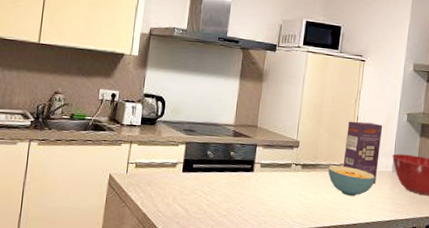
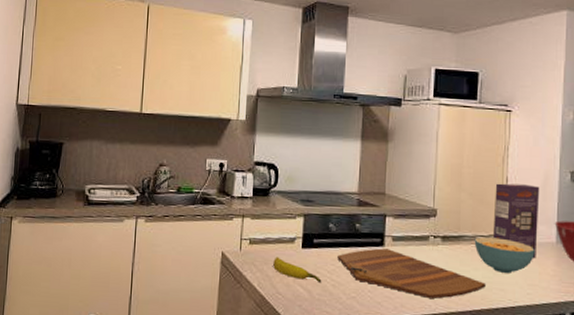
banana: none [156,179,198,202] -> present [273,257,322,282]
cutting board: none [213,173,335,217] -> present [337,248,486,299]

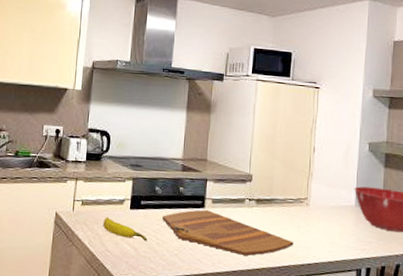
cereal bowl: present [474,237,535,273] -> none [284,200,337,233]
cereal box: present [492,183,540,258] -> none [300,152,343,219]

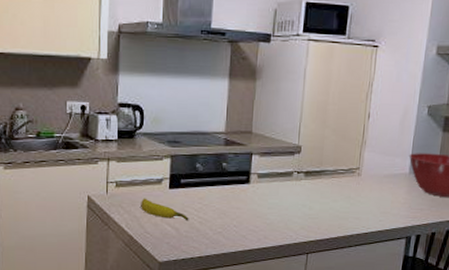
cutting board: present [162,210,294,256] -> none [204,185,343,229]

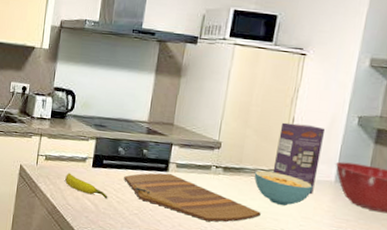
cutting board: none [204,185,343,229] -> present [124,173,261,222]
cereal bowl: none [334,171,390,203] -> present [254,170,313,206]
cereal box: none [352,119,399,188] -> present [272,122,326,194]

